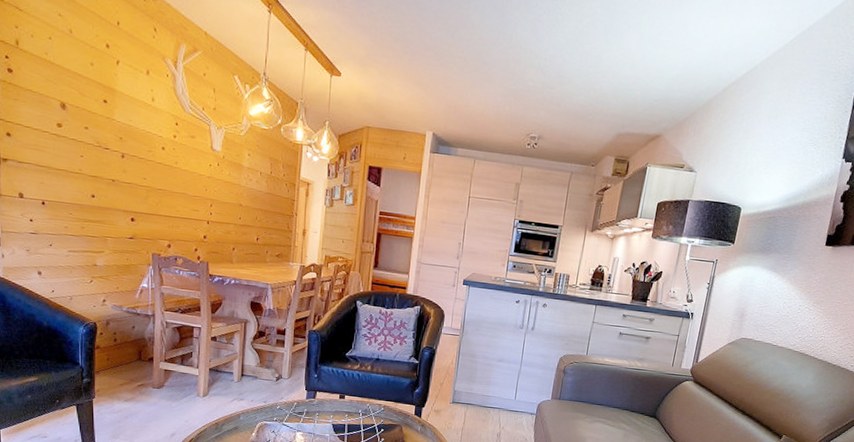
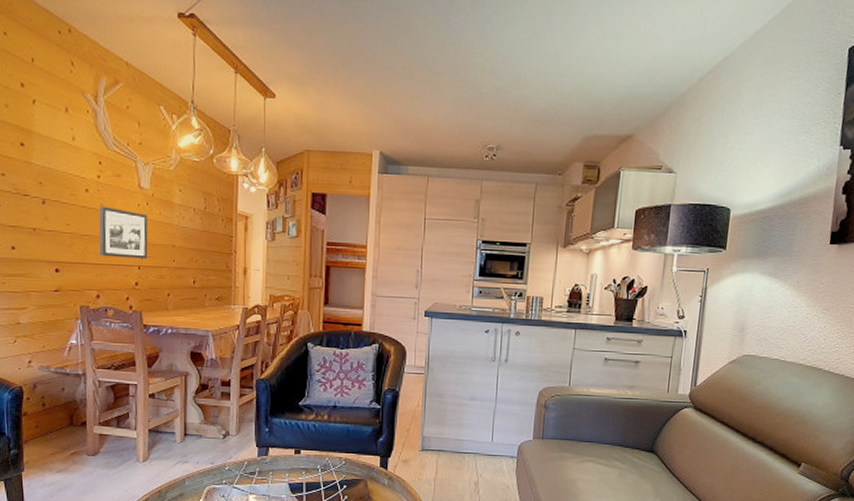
picture frame: none [172,163,219,215] -> present [99,205,148,259]

